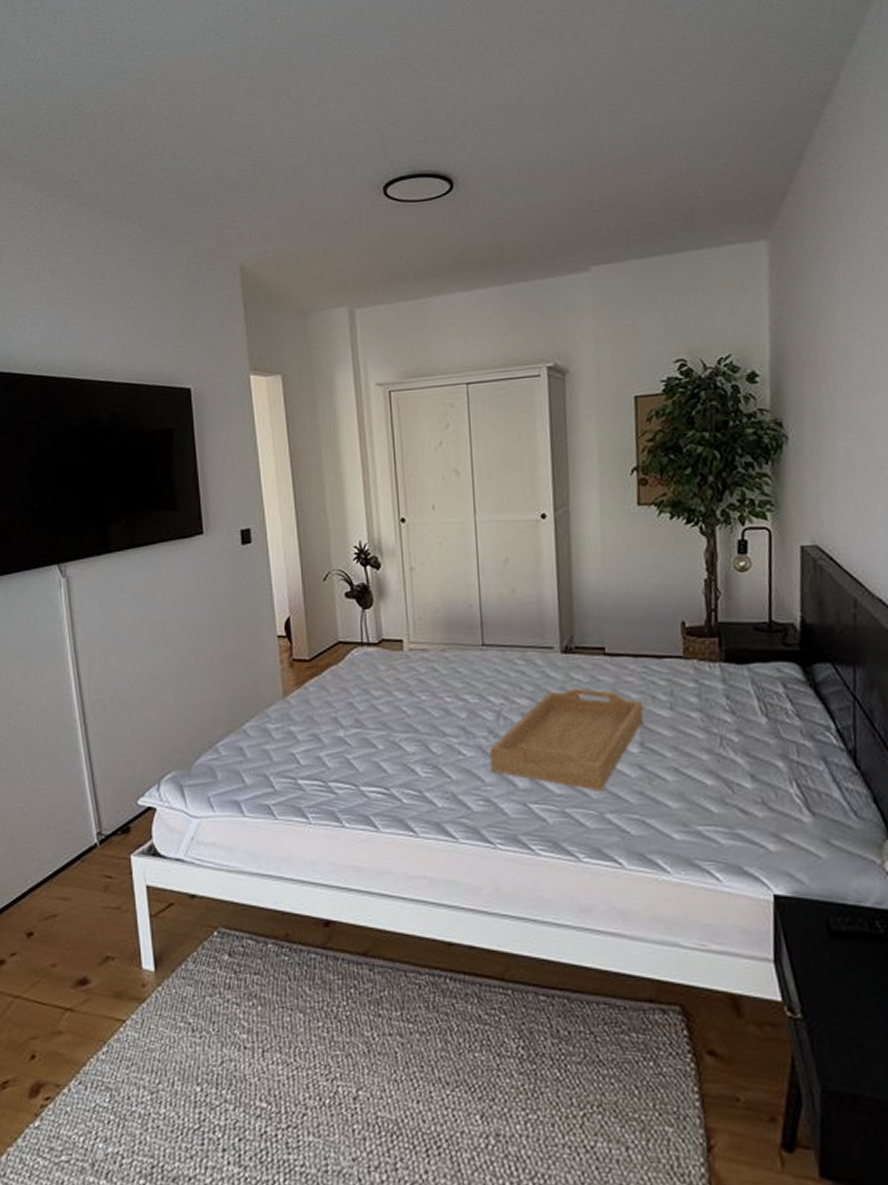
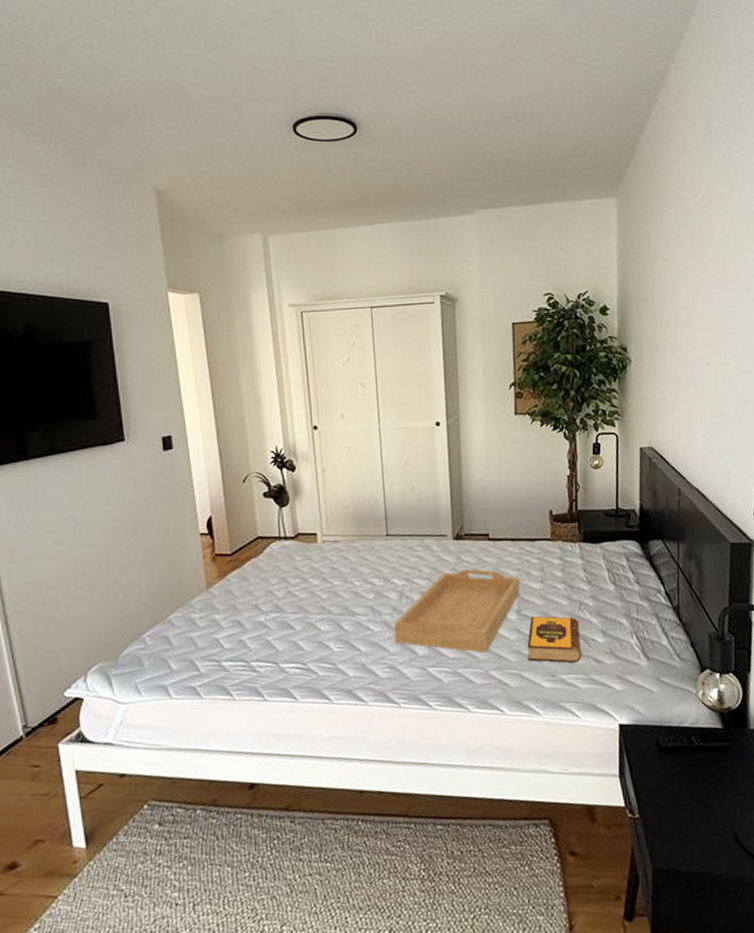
hardback book: none [652,750,723,812] -> present [527,615,582,663]

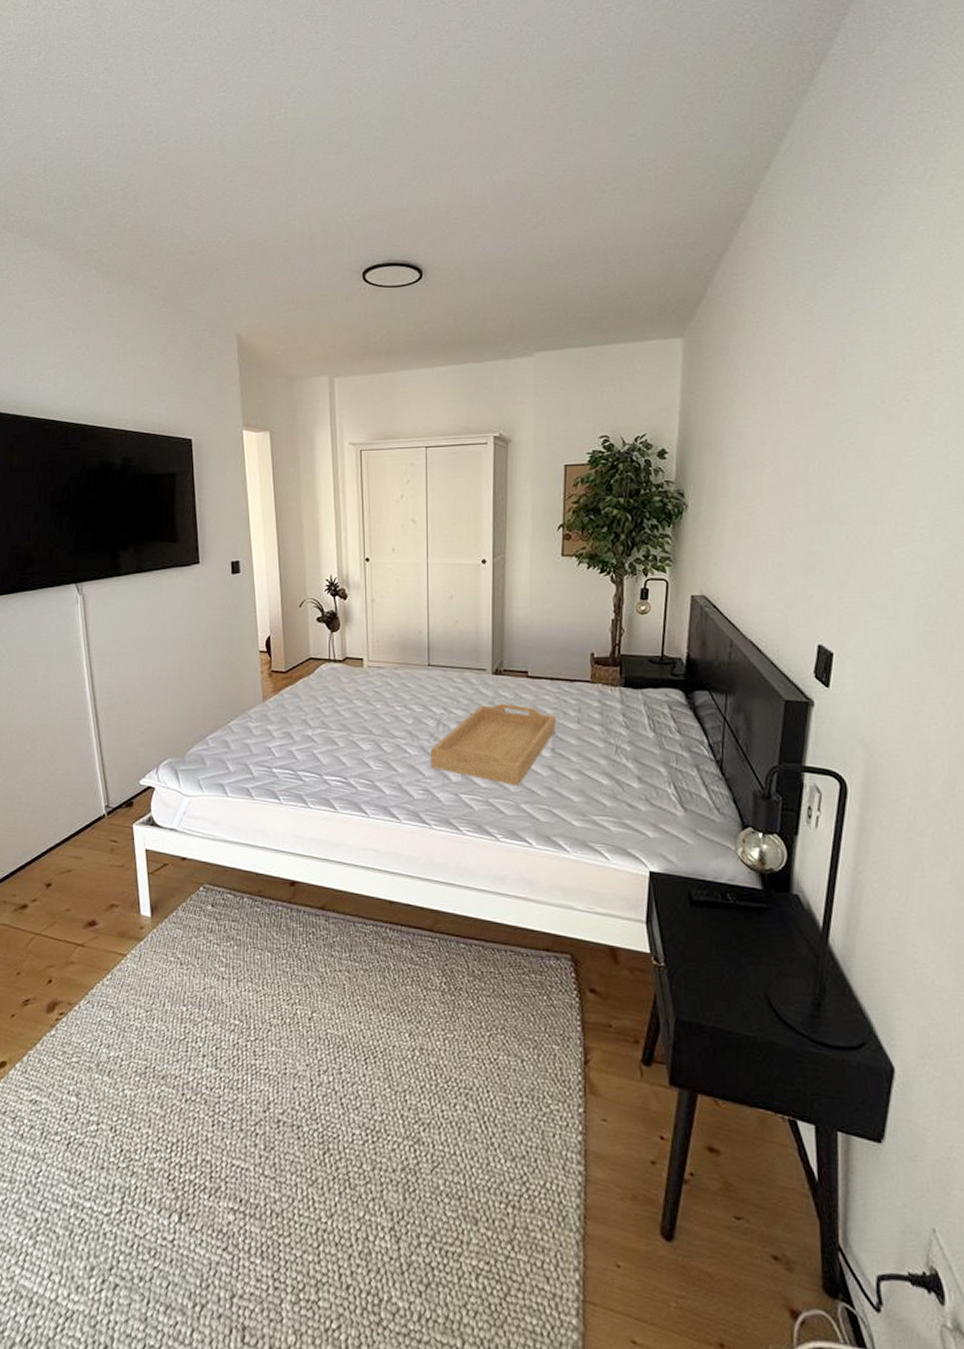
hardback book: present [527,615,582,663] -> none [559,755,615,805]

